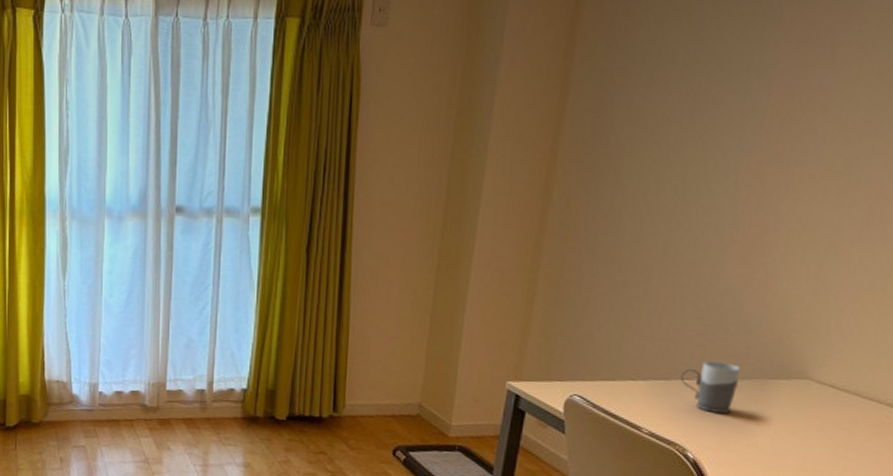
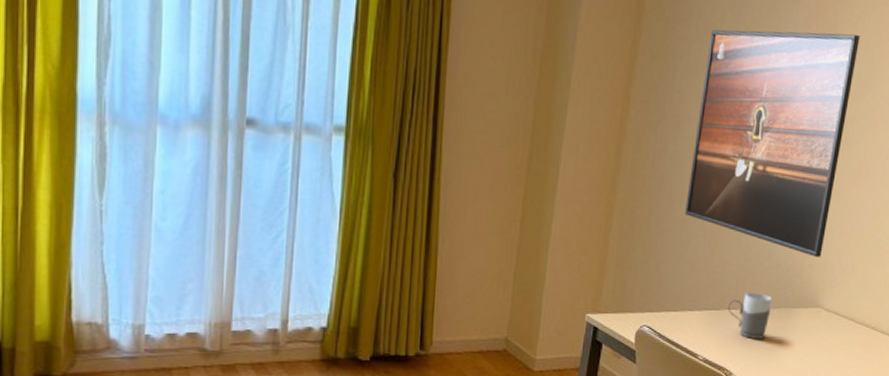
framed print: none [625,55,871,321] -> present [685,29,860,257]

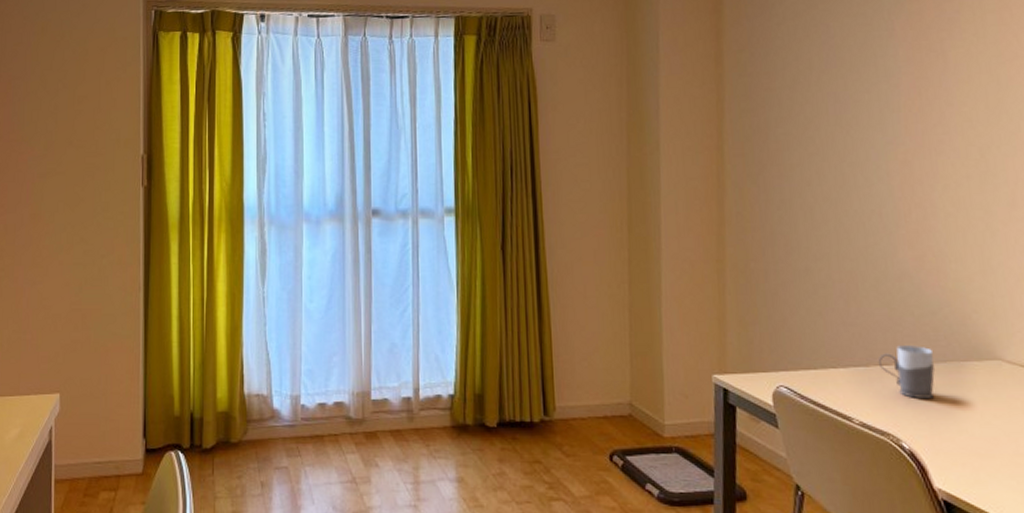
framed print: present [685,29,860,257] -> none [800,58,987,301]

